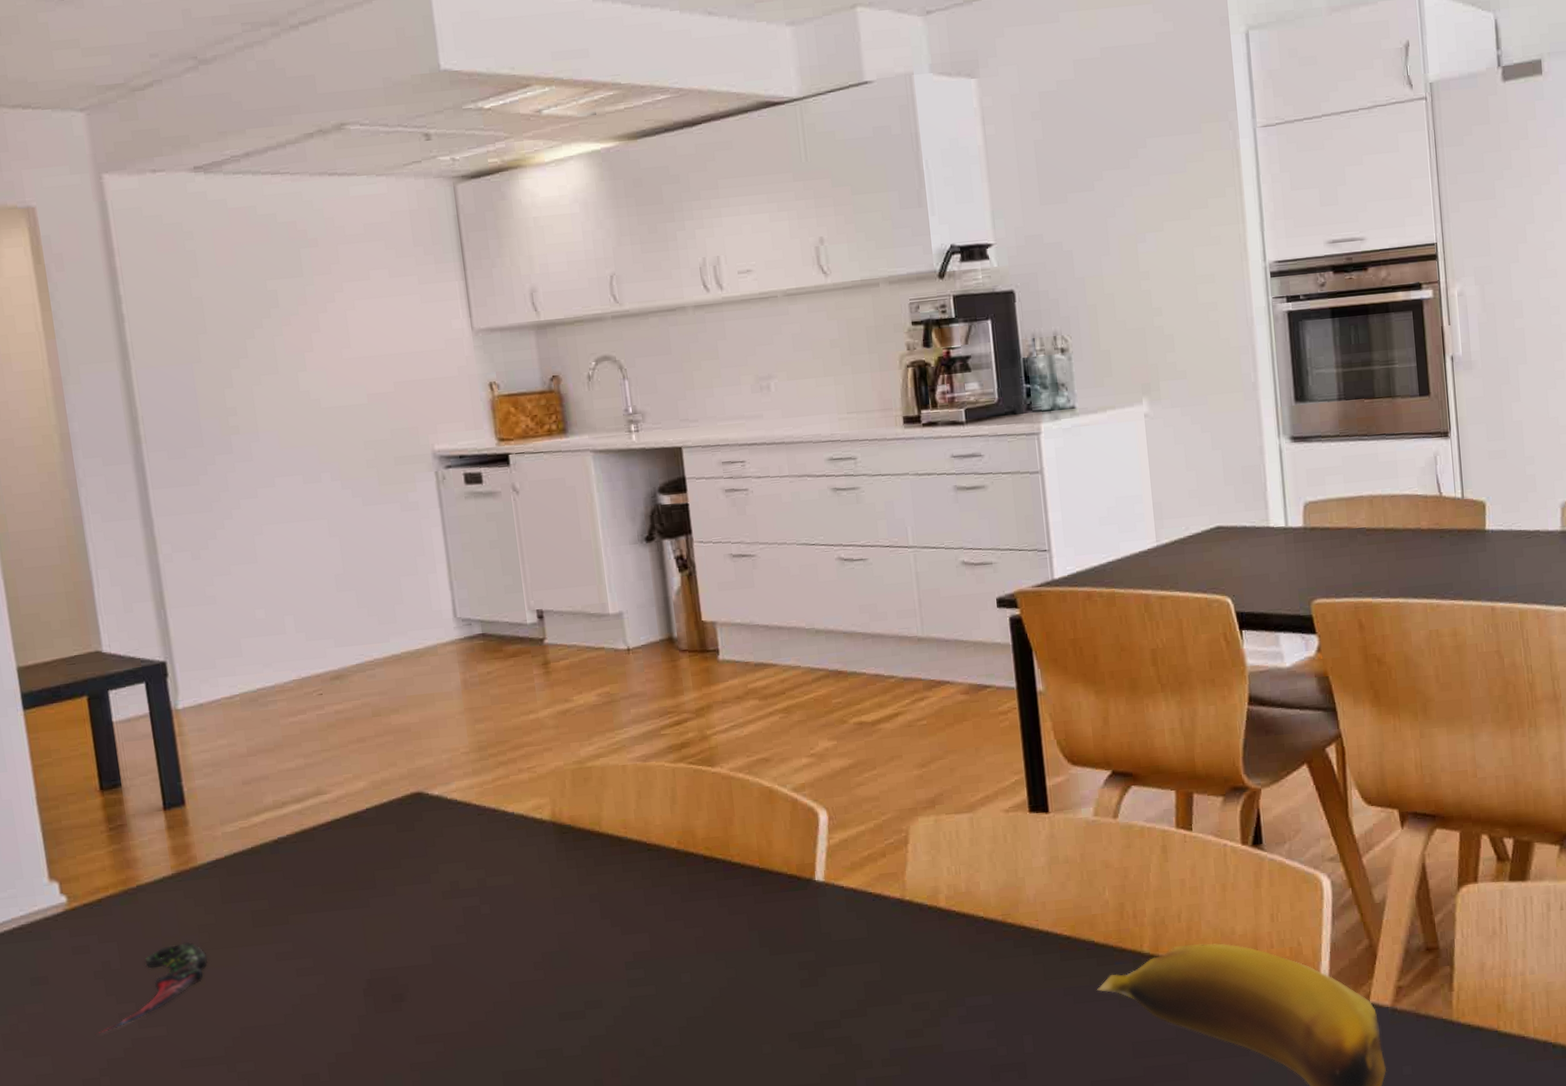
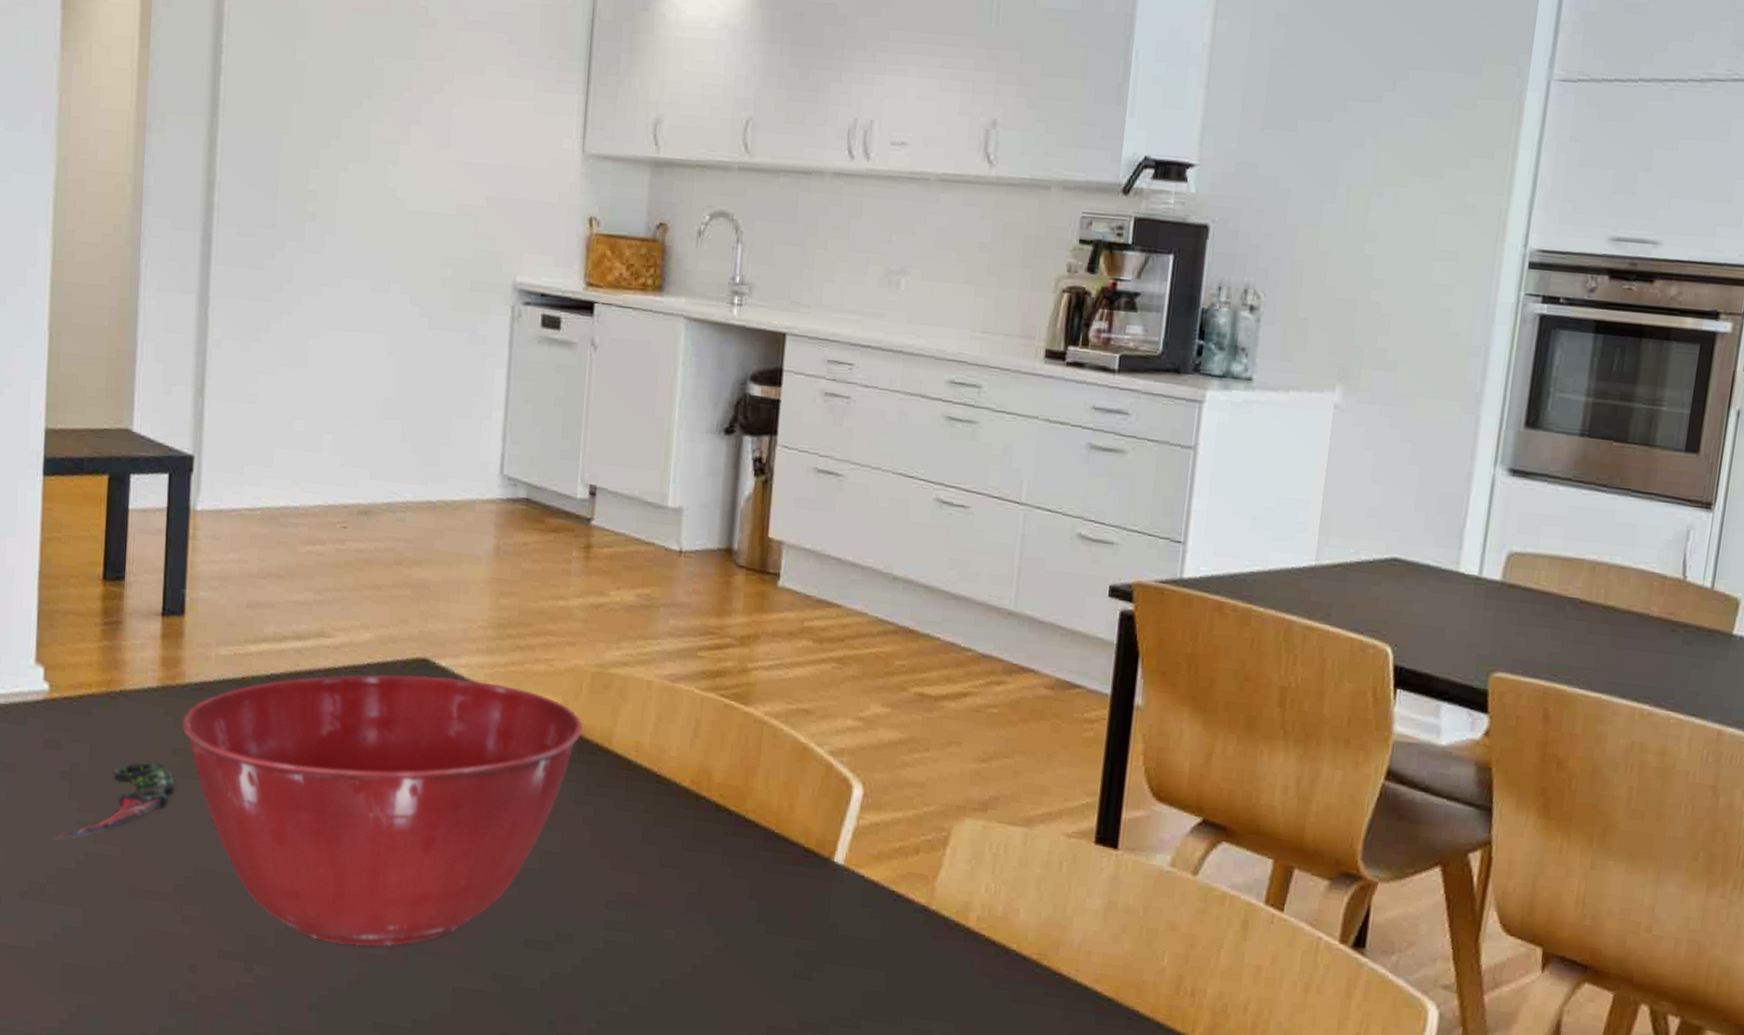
mixing bowl: none [202,798,573,1063] -> present [182,674,582,946]

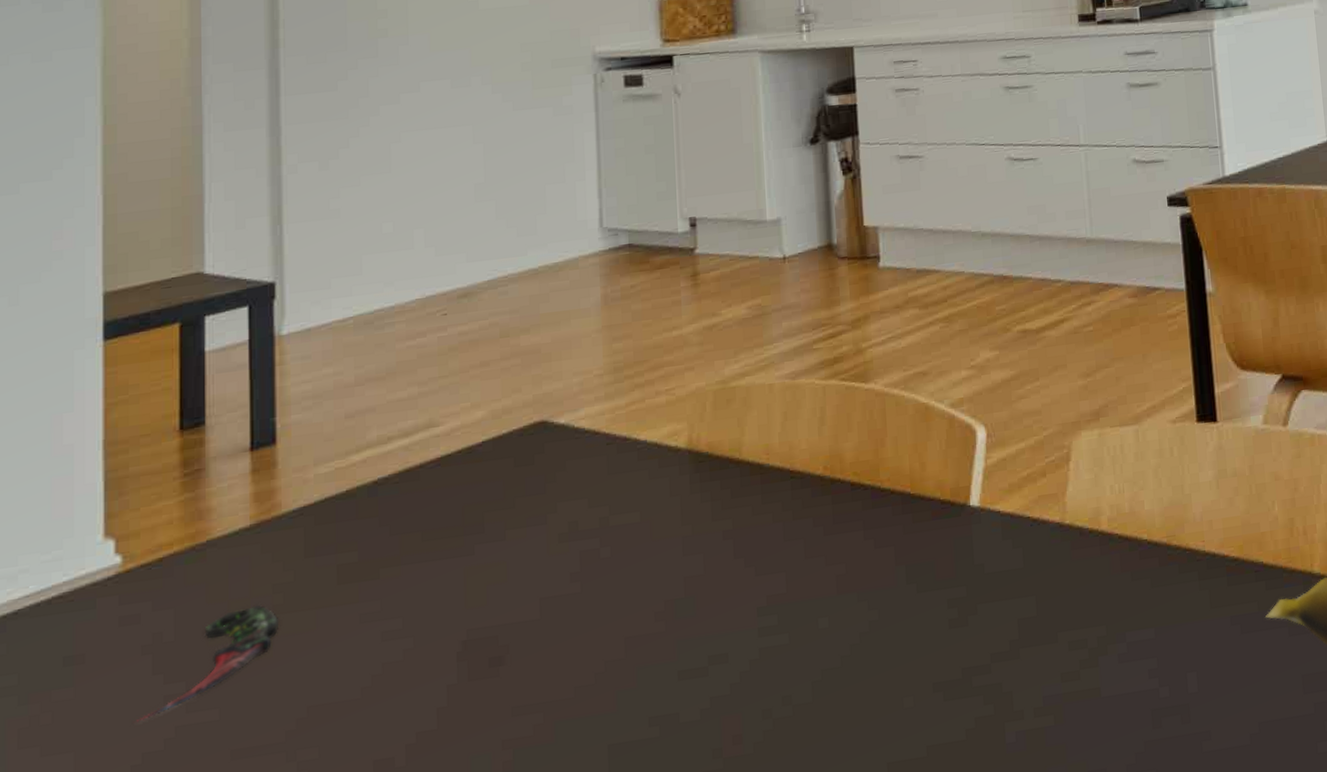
mixing bowl: present [182,674,582,946] -> none [281,424,711,742]

